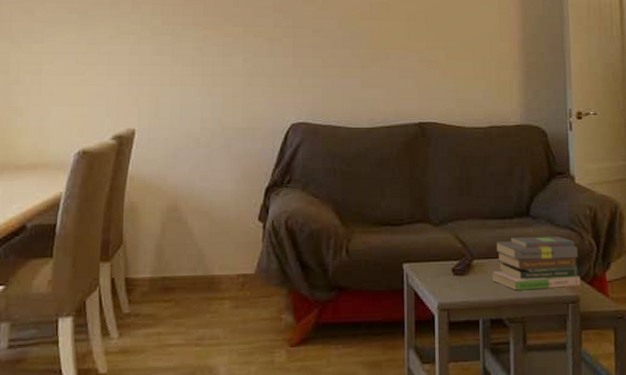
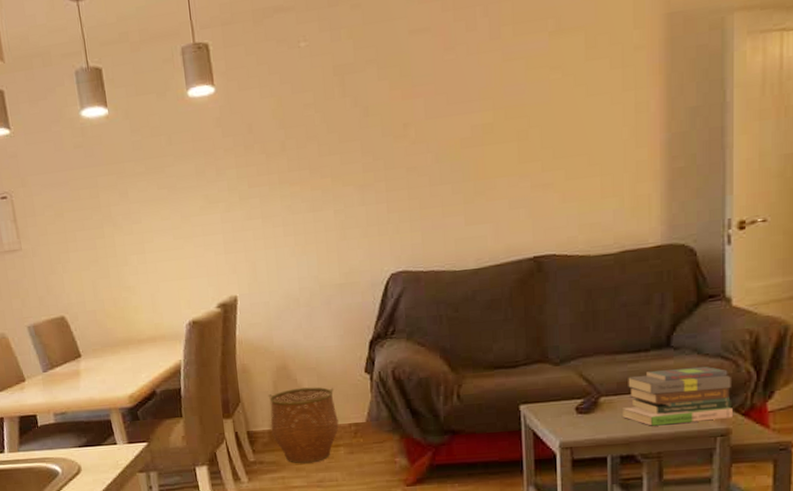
basket: none [152,232,226,318] -> present [268,387,339,464]

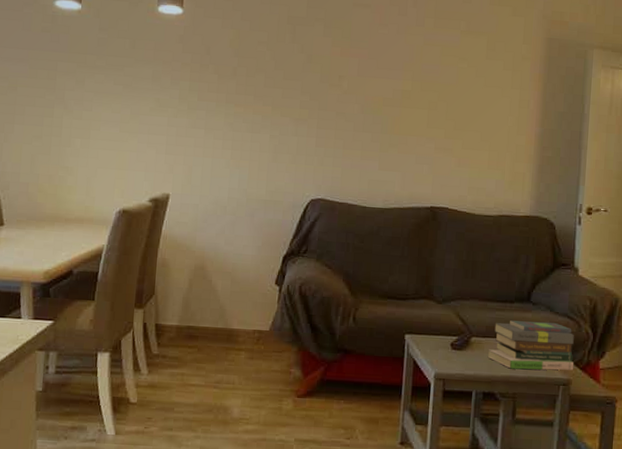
basket: present [268,387,339,464] -> none [179,289,244,363]

